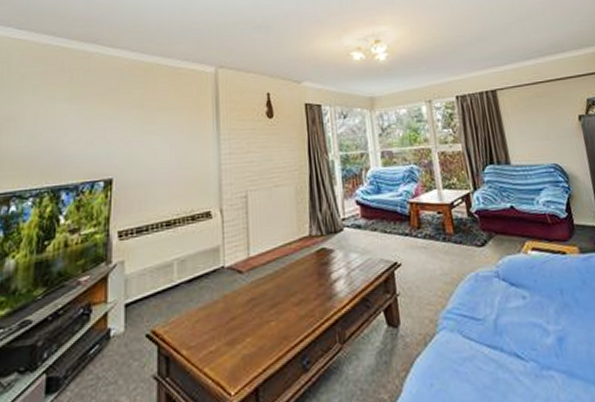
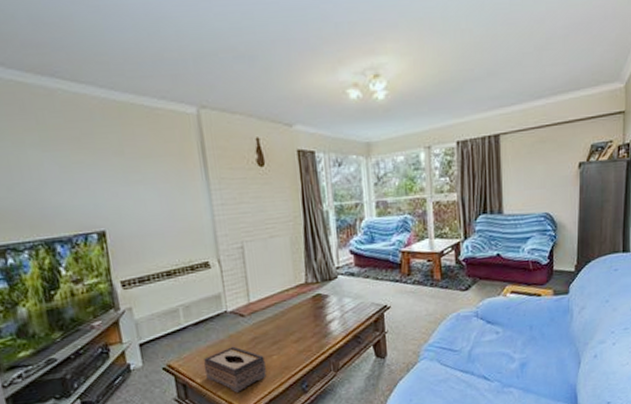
tissue box: none [192,309,262,369] -> present [203,346,267,393]

